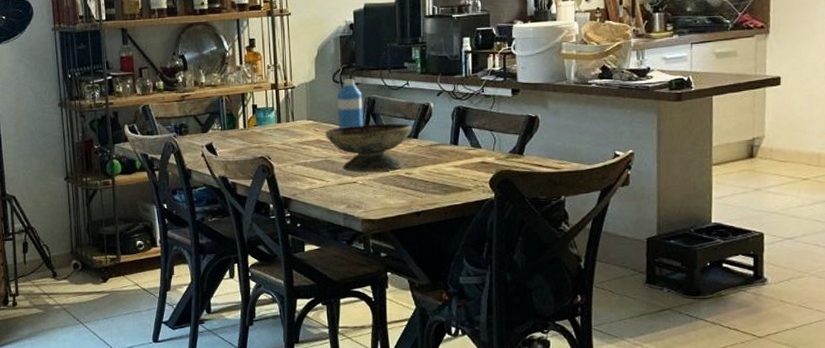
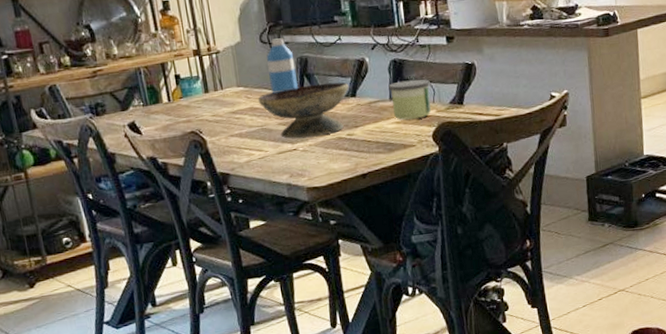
candle: none [450,127,492,164] -> present [388,79,431,120]

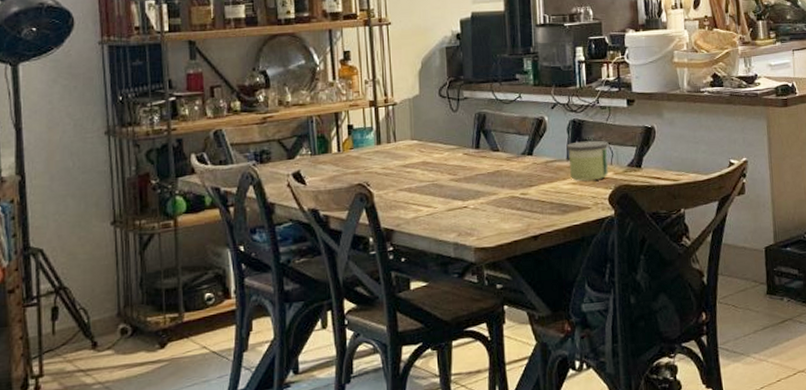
decorative bowl: present [257,82,349,139] -> none [431,140,526,196]
water bottle: present [267,38,299,94] -> none [444,93,475,148]

